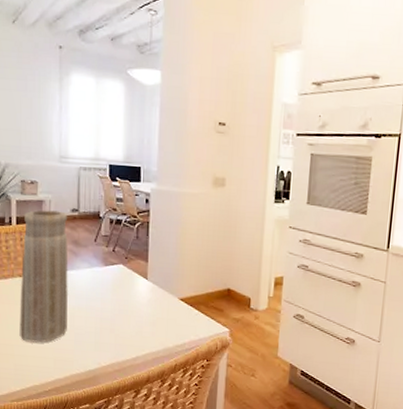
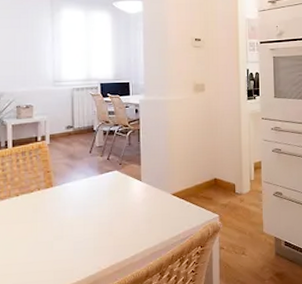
vase: present [19,210,68,343] -> none [17,129,66,259]

